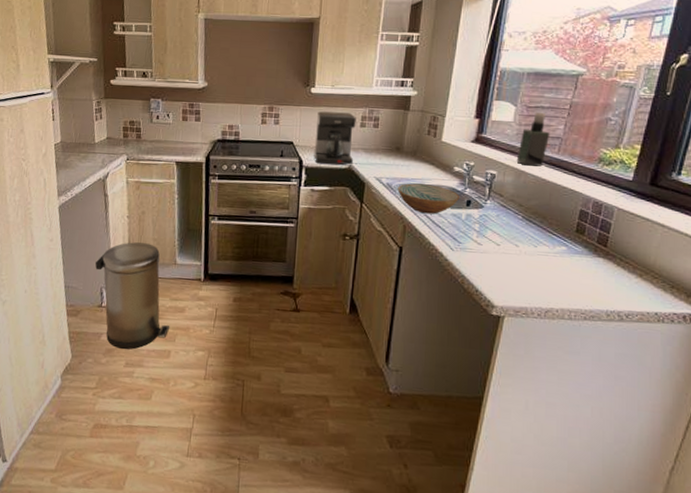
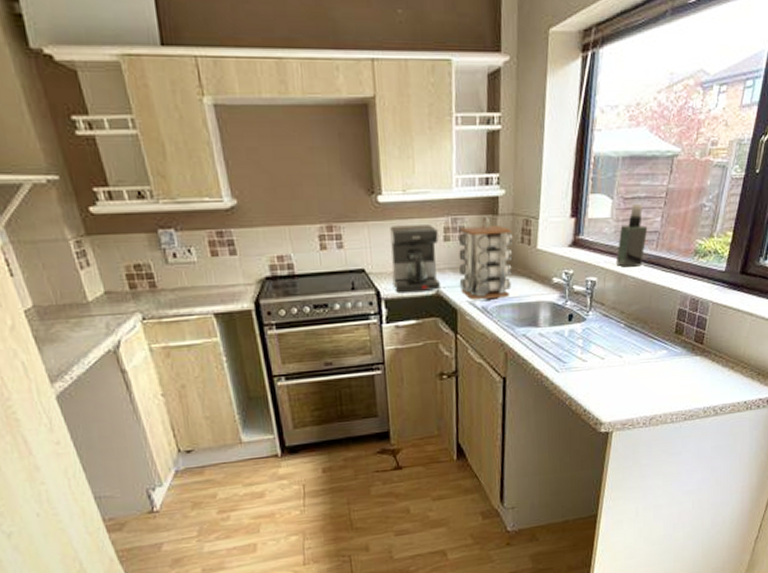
pedal bin: present [95,242,170,350] -> none [131,424,250,556]
spice rack: none [369,110,421,179] -> present [459,215,514,301]
bowl: present [397,183,460,214] -> none [494,302,562,336]

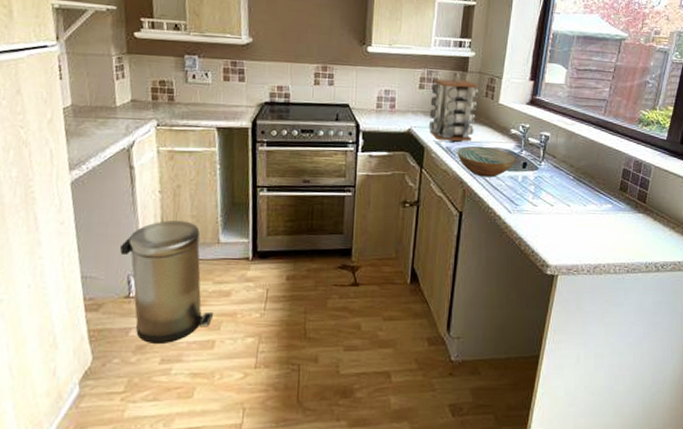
pedal bin: none [131,424,250,556] -> present [120,220,214,343]
coffee maker: present [389,225,442,292] -> none [371,71,415,129]
bowl: none [494,302,562,336] -> present [457,146,517,178]
spray bottle: present [616,203,648,267] -> none [567,74,597,128]

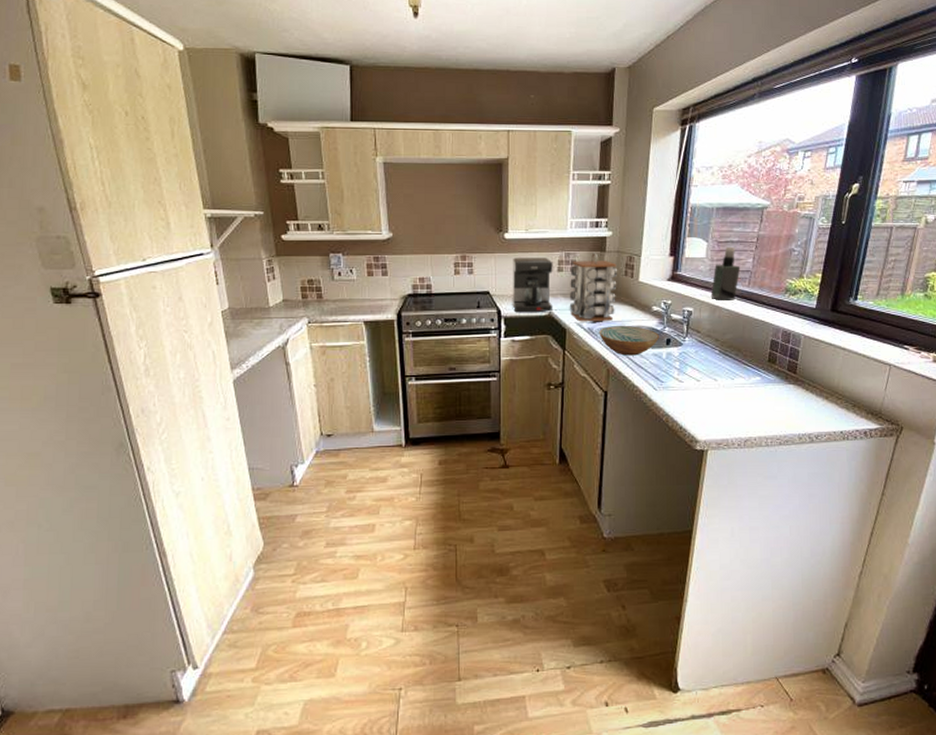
pedal bin: present [120,220,214,343] -> none [282,412,373,528]
coffee maker: none [371,71,415,129] -> present [512,257,553,312]
spray bottle: none [567,74,597,128] -> present [710,246,741,300]

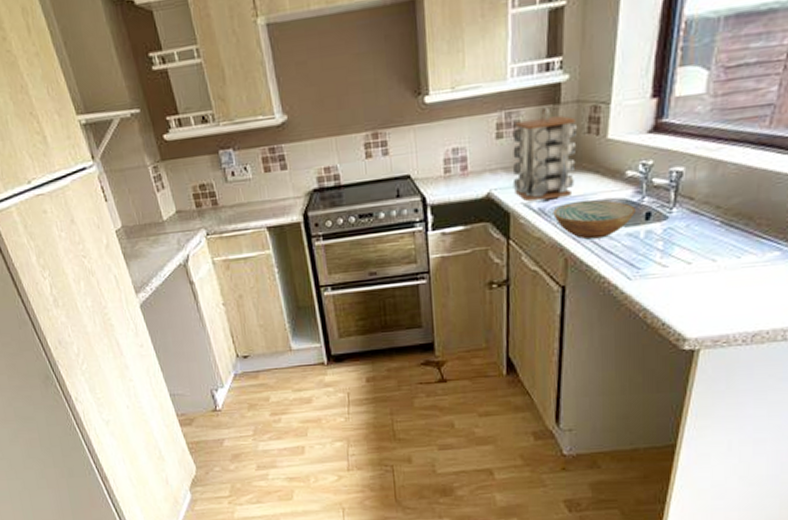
coffee maker: present [512,257,553,312] -> none [436,122,493,197]
spray bottle: present [710,246,741,300] -> none [711,71,759,152]

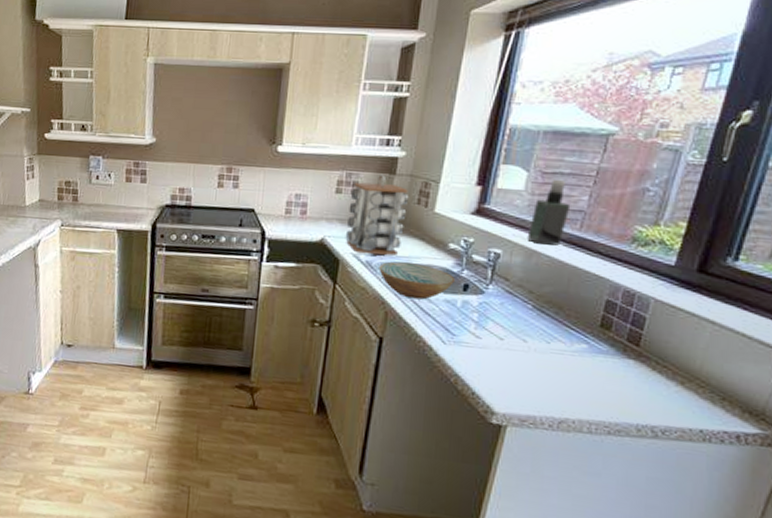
spray bottle: none [711,71,759,152] -> present [527,179,571,246]

